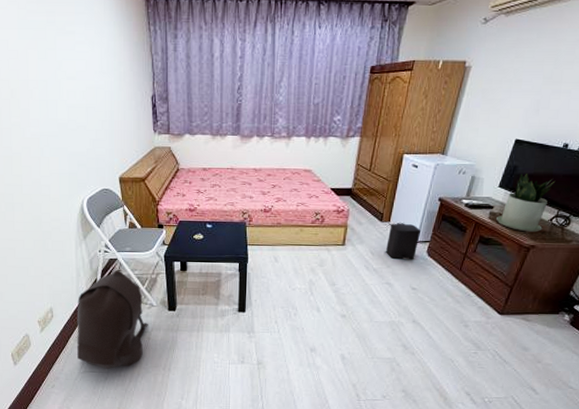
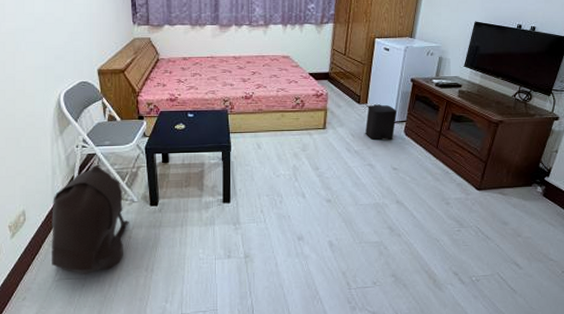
planter: present [496,173,556,232] -> none [465,52,514,108]

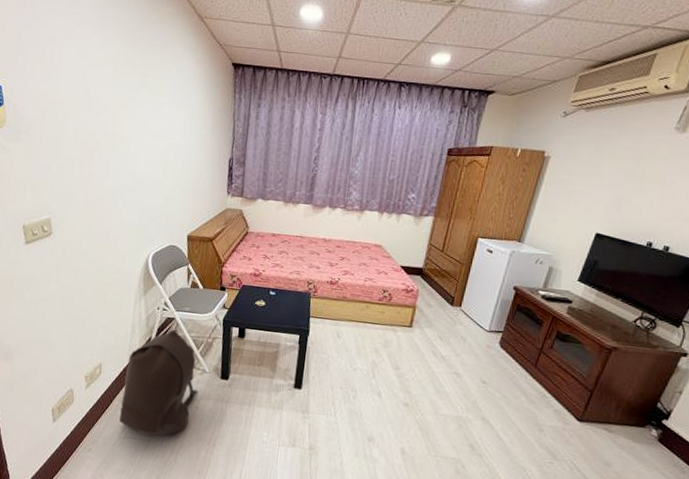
pedal bin: present [365,104,397,141] -> none [455,308,493,350]

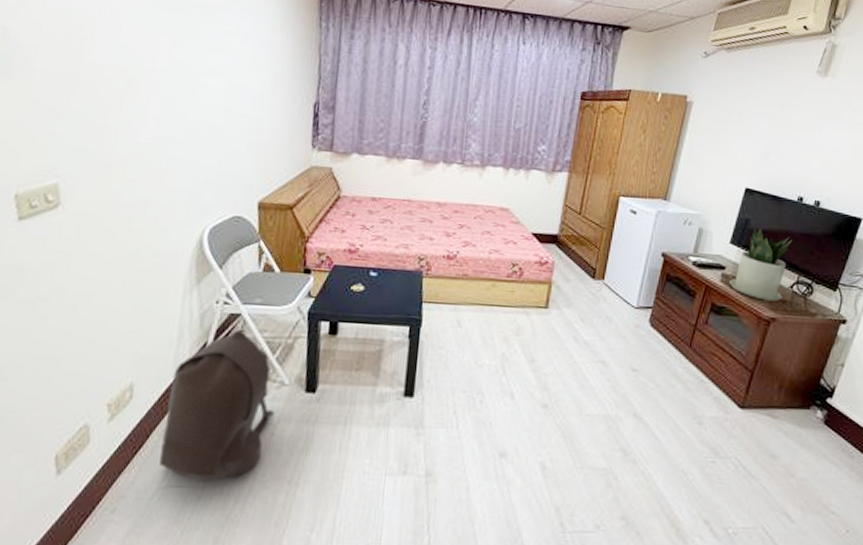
planter: none [575,269,639,334] -> present [730,228,793,302]

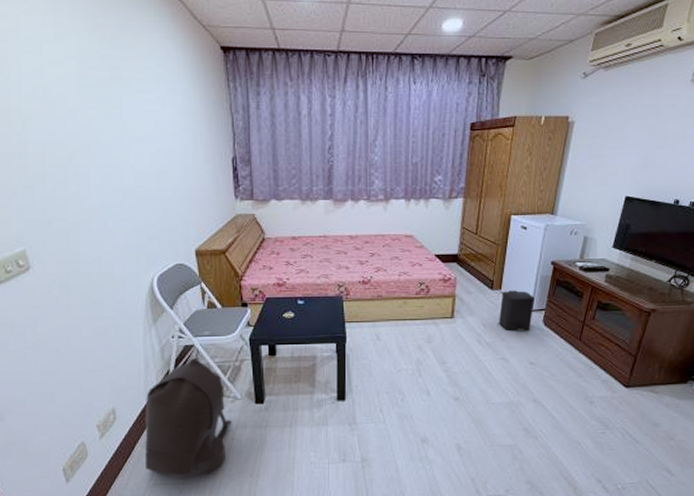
pedal bin: none [599,281,641,331] -> present [499,290,534,331]
planter: present [730,228,793,302] -> none [613,231,670,295]

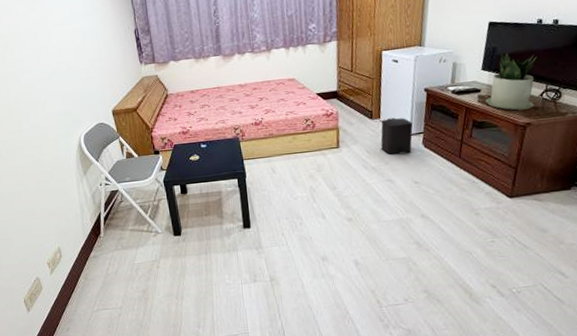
backpack: present [145,358,232,481] -> none [84,201,156,305]
planter: none [613,231,670,295] -> present [486,52,538,111]

